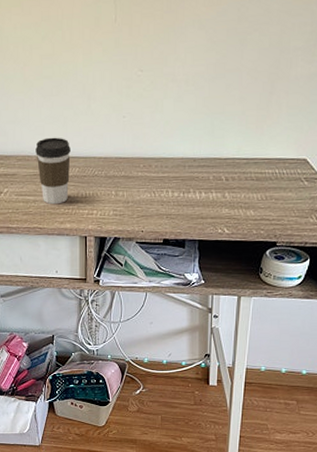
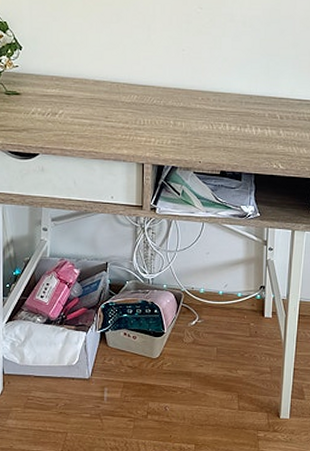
coffee cup: present [35,137,70,205] -> none [93,63,129,130]

